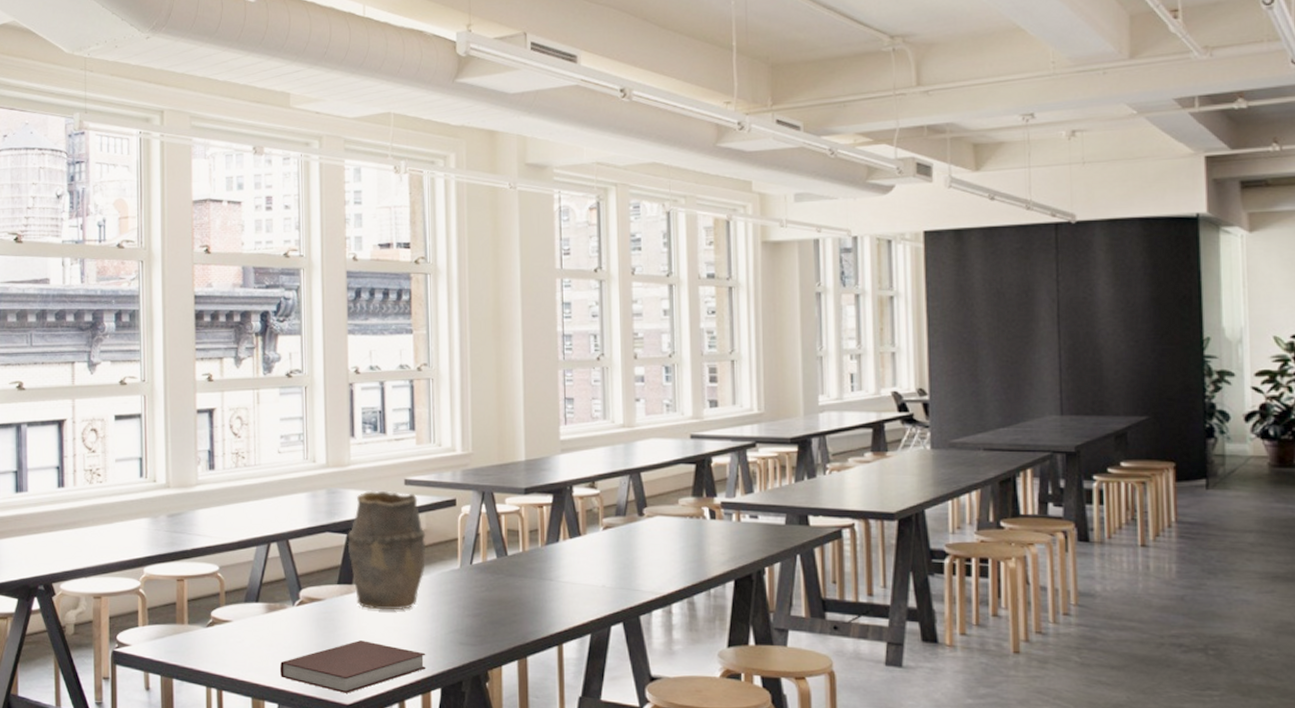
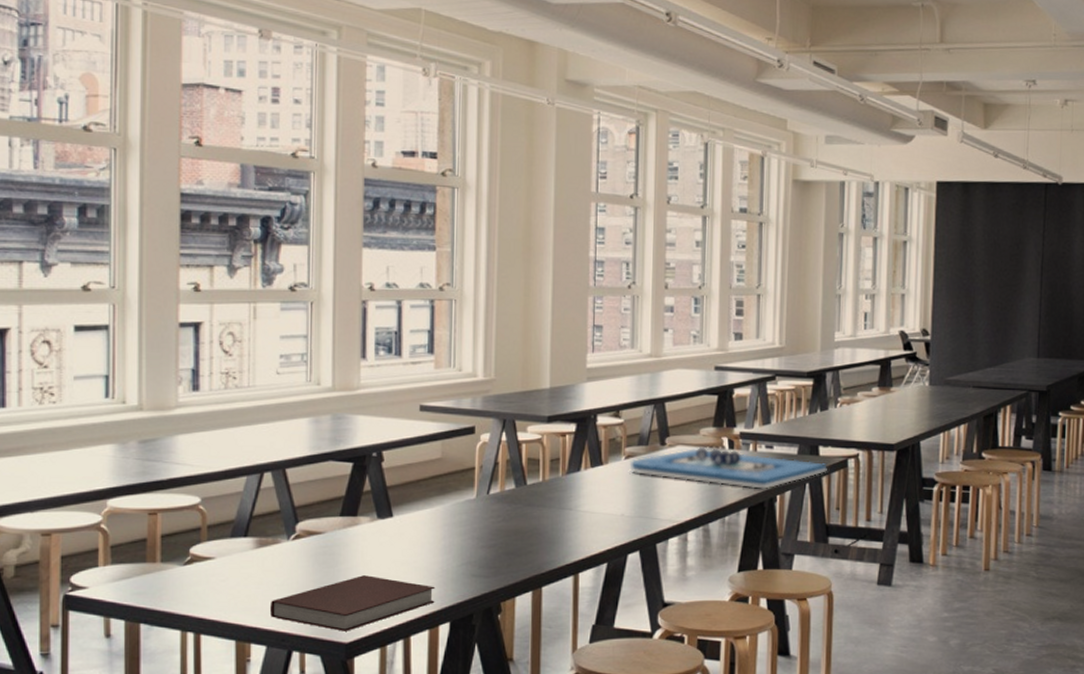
vase: present [347,490,426,611] -> none [353,416,441,543]
architectural model: none [608,518,819,561] -> present [629,447,827,489]

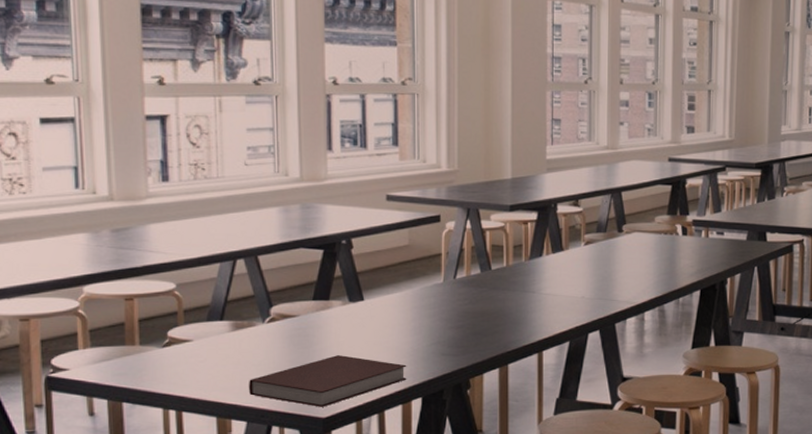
architectural model: present [629,447,827,489] -> none [589,234,774,272]

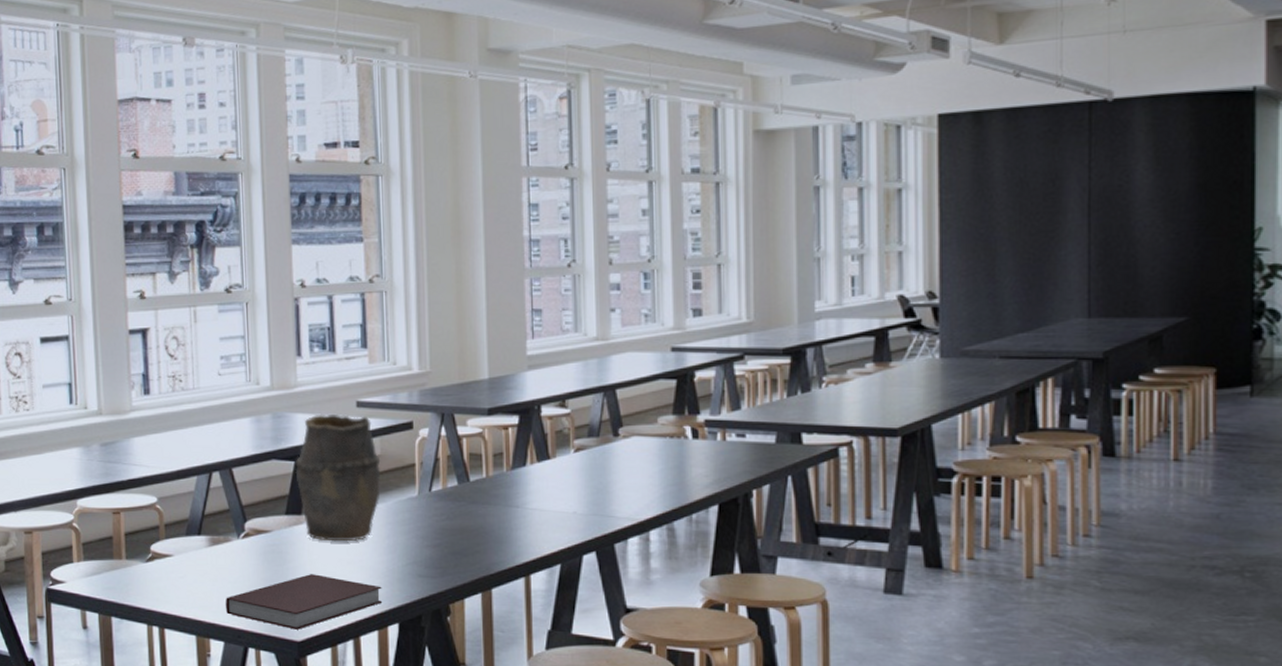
vase: none [323,205,409,325] -> present [295,413,381,542]

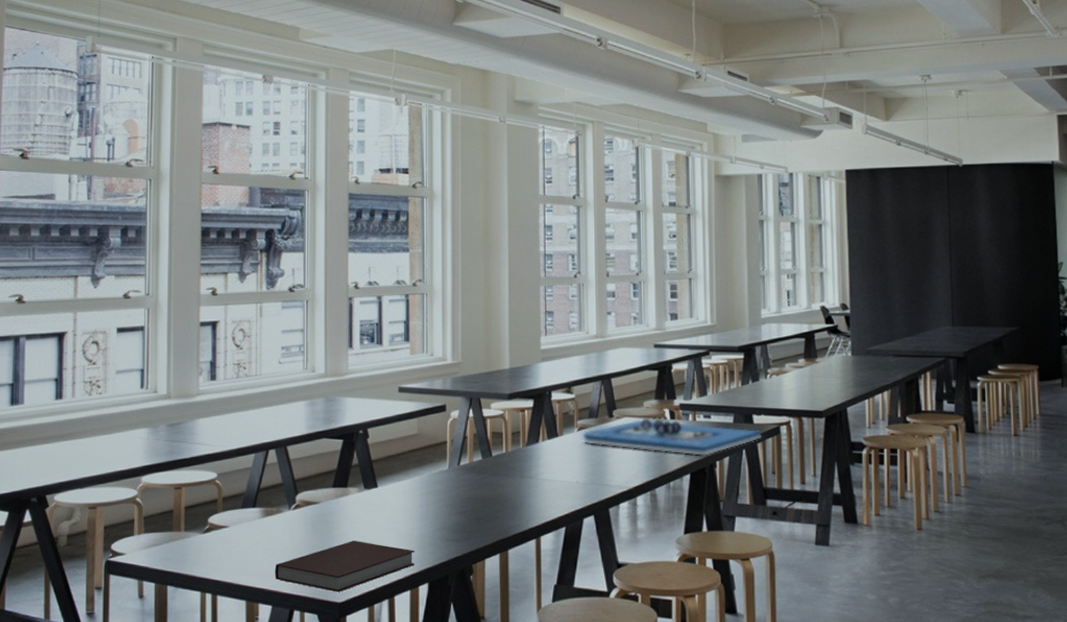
vase: present [295,413,381,542] -> none [343,398,418,511]
architectural model: none [580,438,813,483] -> present [582,419,762,456]

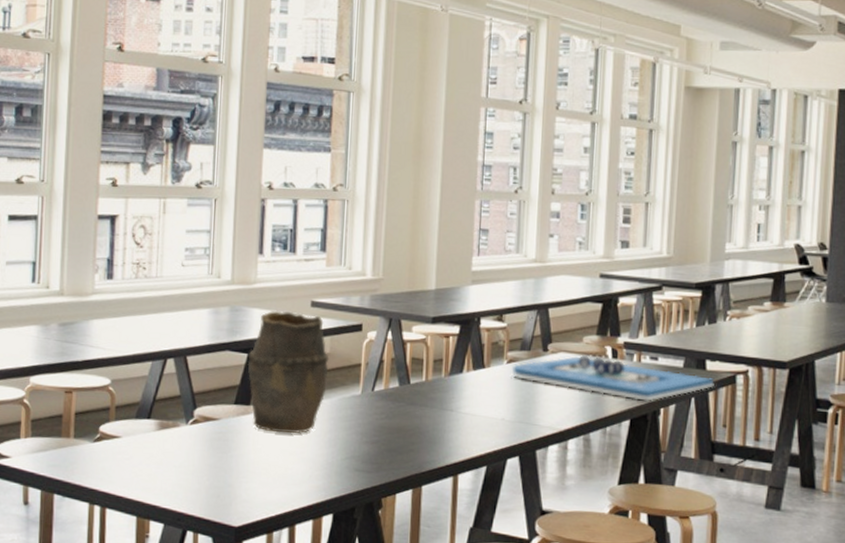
notebook: present [275,541,415,592] -> none [168,462,320,516]
vase: none [343,398,418,511] -> present [247,310,329,434]

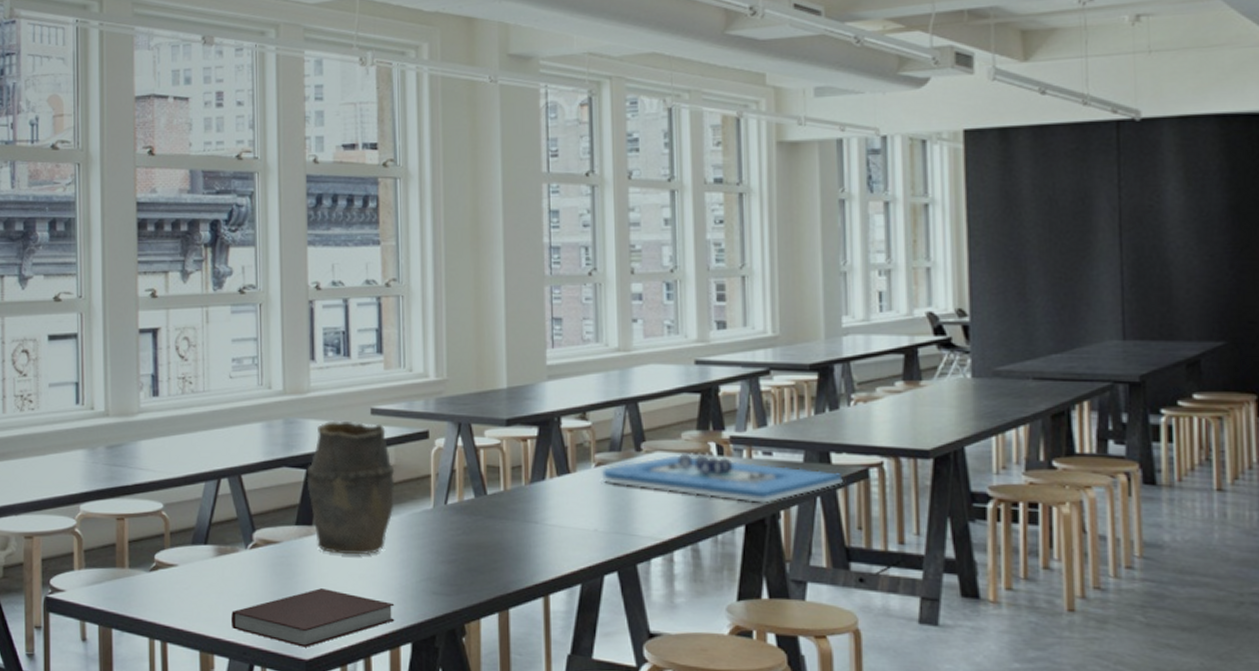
notebook: none [168,462,320,516] -> present [232,588,395,647]

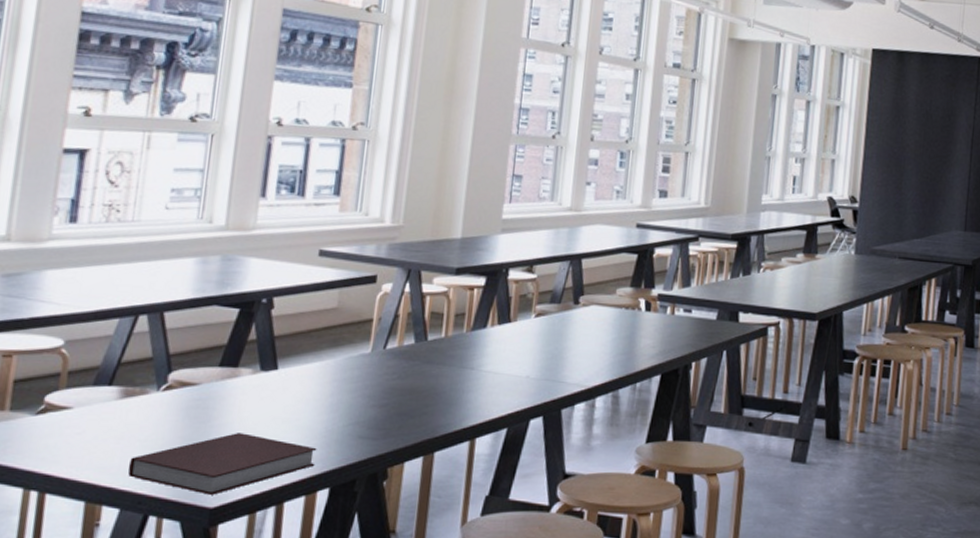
vase: present [306,420,395,555] -> none [238,260,337,399]
architectural model: present [601,454,843,503] -> none [539,308,746,355]

